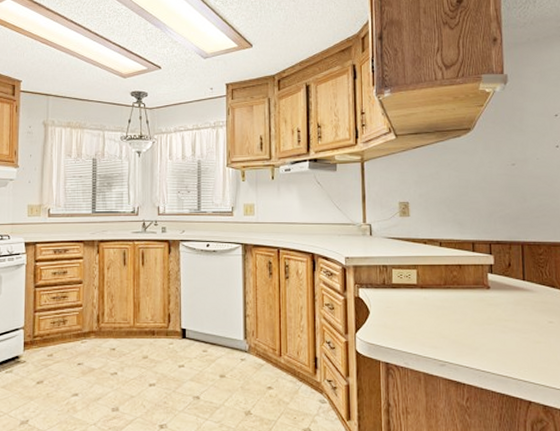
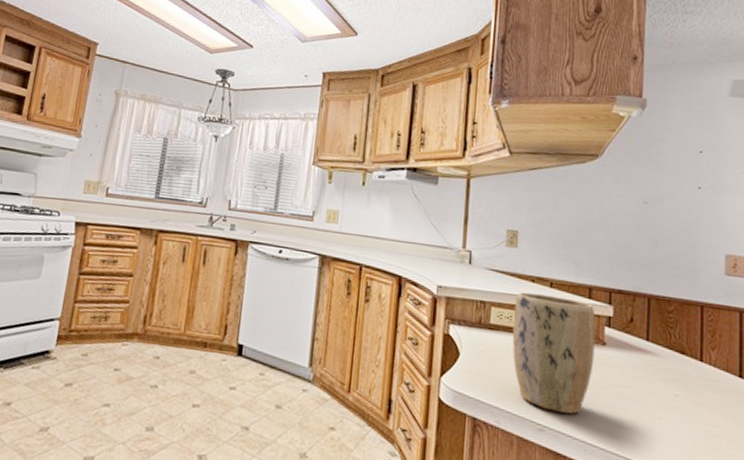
plant pot: none [411,253,481,349] -> present [512,292,596,414]

